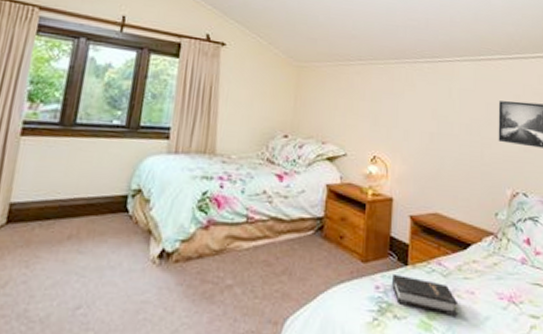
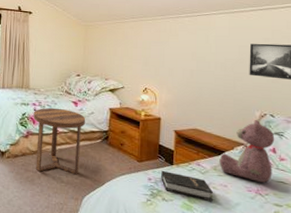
side table: none [217,183,294,285] -> present [34,107,86,175]
teddy bear: none [465,200,529,287] -> present [219,120,275,183]

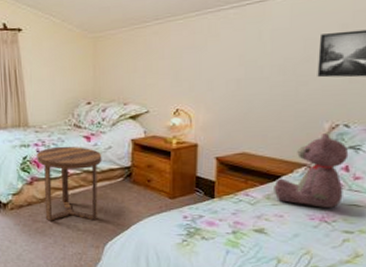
hardback book: present [161,170,213,201] -> none [200,205,265,235]

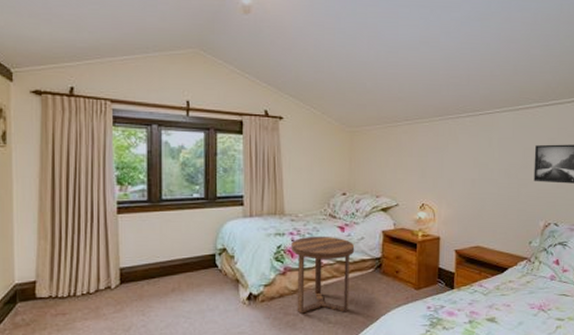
teddy bear: present [274,133,349,209] -> none [502,231,559,298]

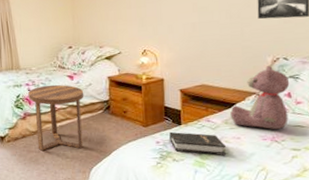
hardback book: none [441,296,495,324] -> present [169,131,226,155]
teddy bear: none [502,231,559,298] -> present [230,66,290,130]

